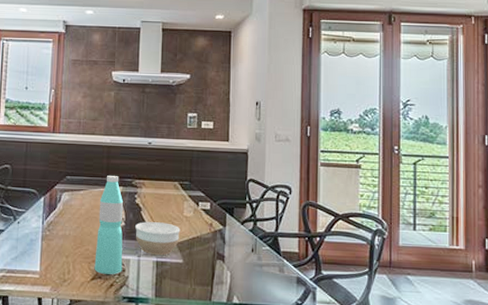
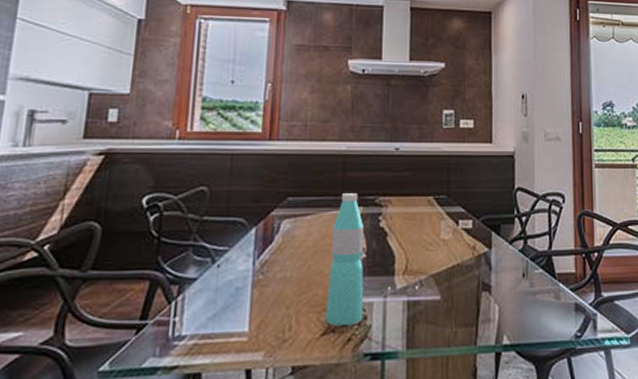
bowl: present [135,222,181,255] -> none [379,249,437,293]

